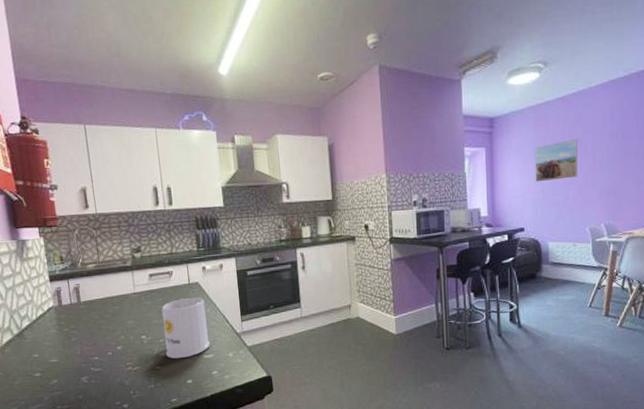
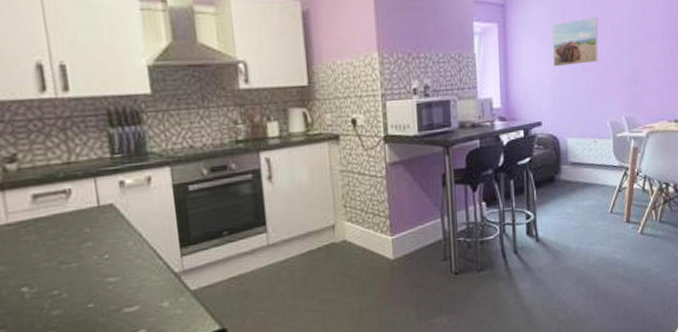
mug: present [161,297,210,359] -> none [53,225,134,318]

